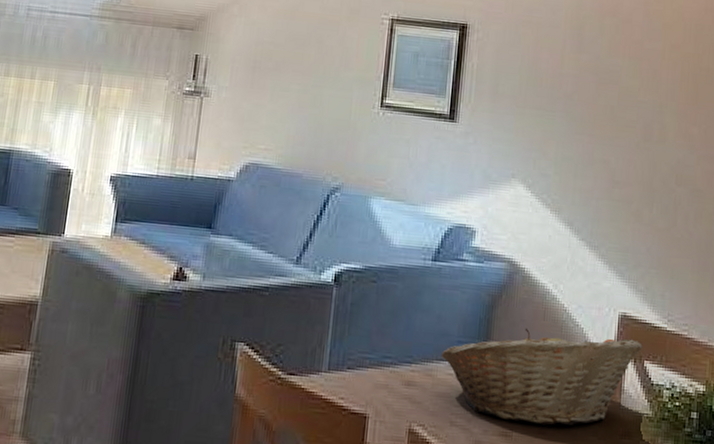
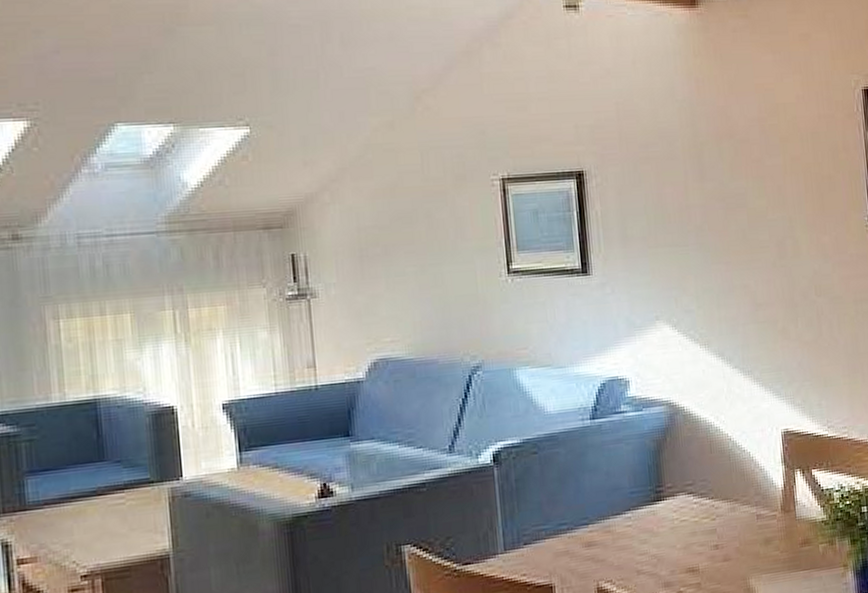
fruit basket: present [440,328,643,426] -> none [616,452,808,557]

